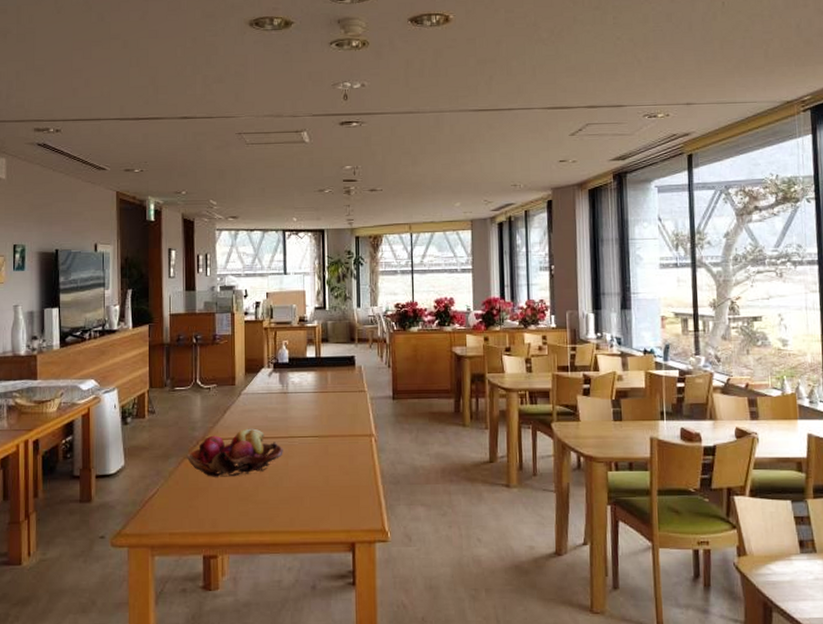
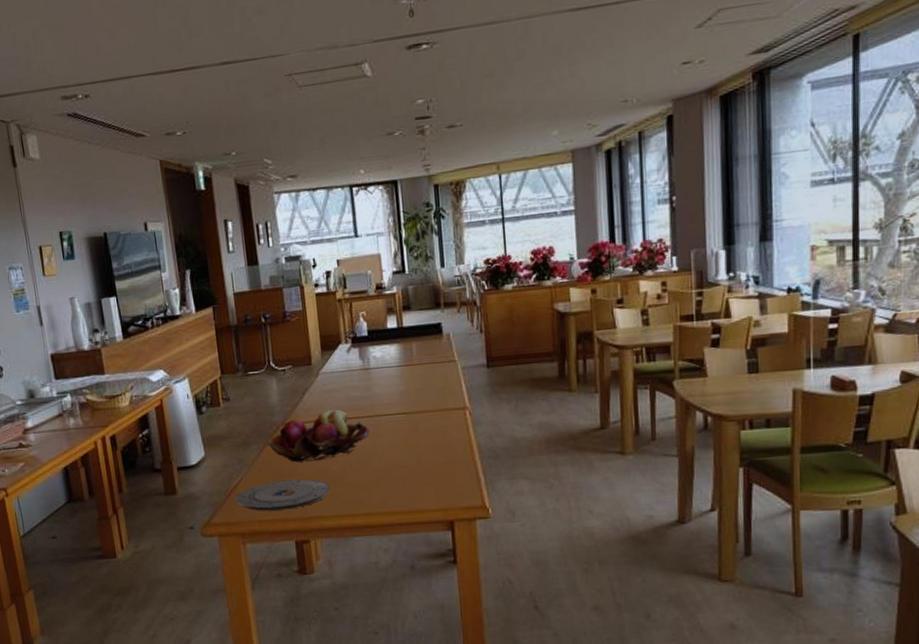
plate: none [149,494,241,524] -> present [235,479,330,511]

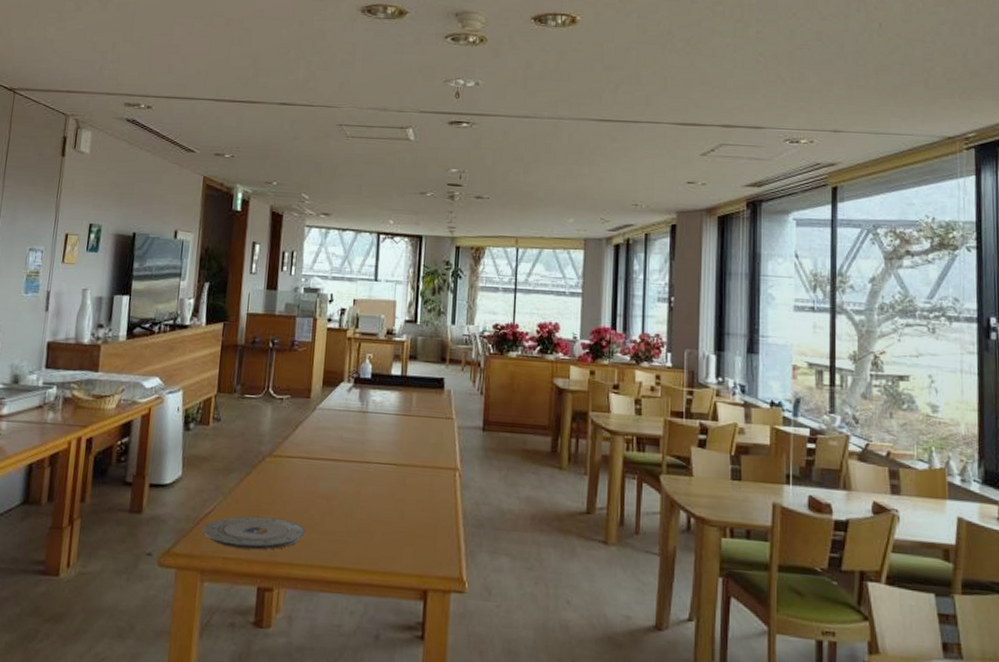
fruit basket: present [267,409,370,463] -> none [249,448,357,501]

